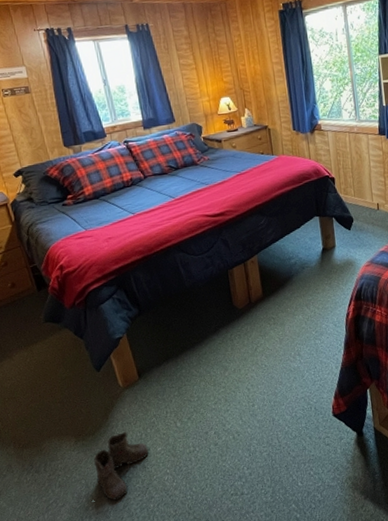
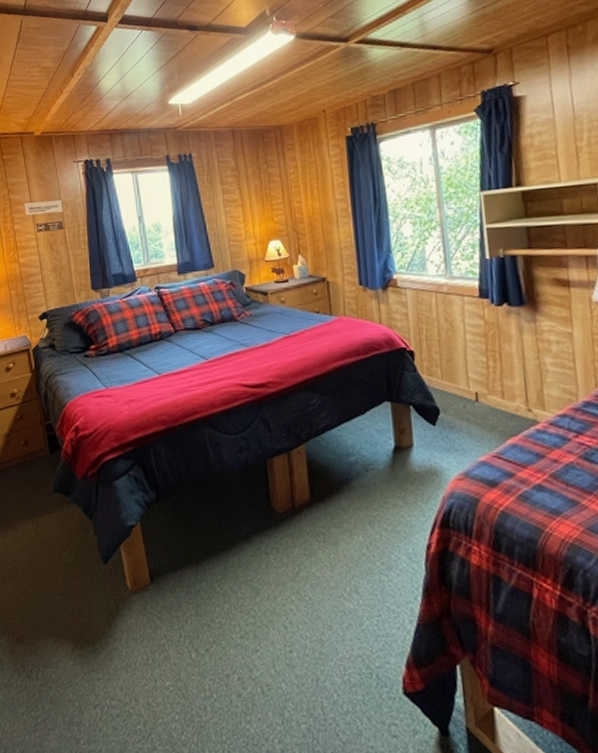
boots: present [93,431,149,501] -> none [86,648,155,740]

